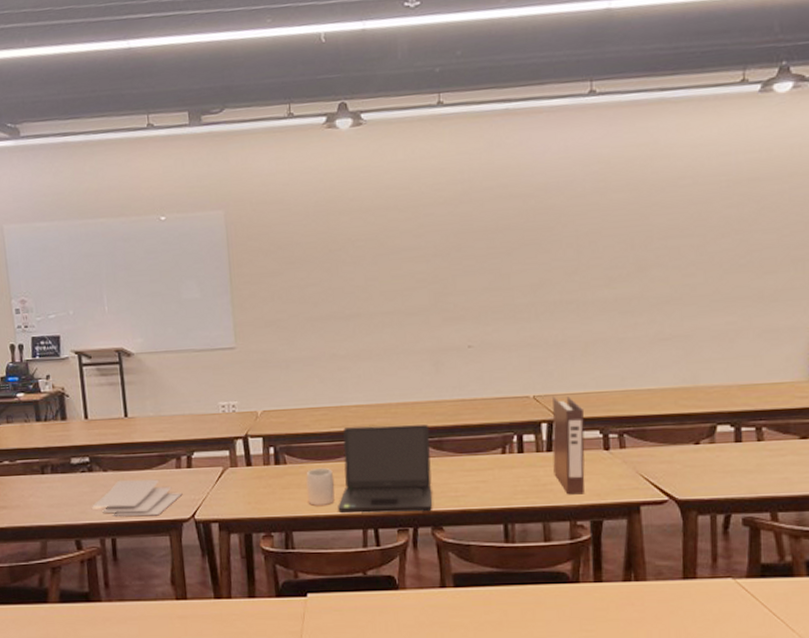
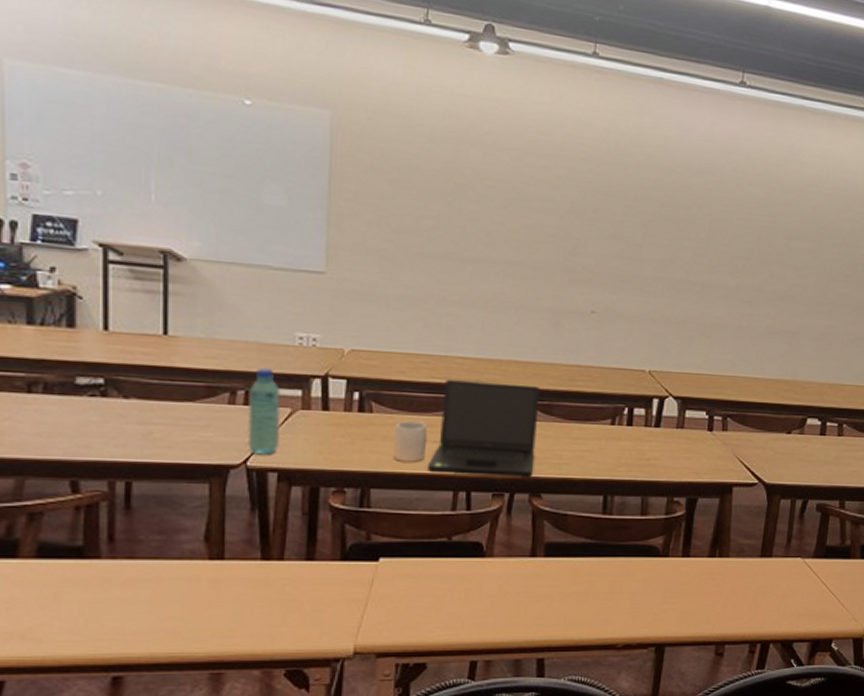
papers: present [91,479,183,516] -> none [99,410,234,459]
water bottle: none [189,434,217,509] -> present [247,367,281,455]
binder: present [552,396,585,495] -> none [658,373,695,472]

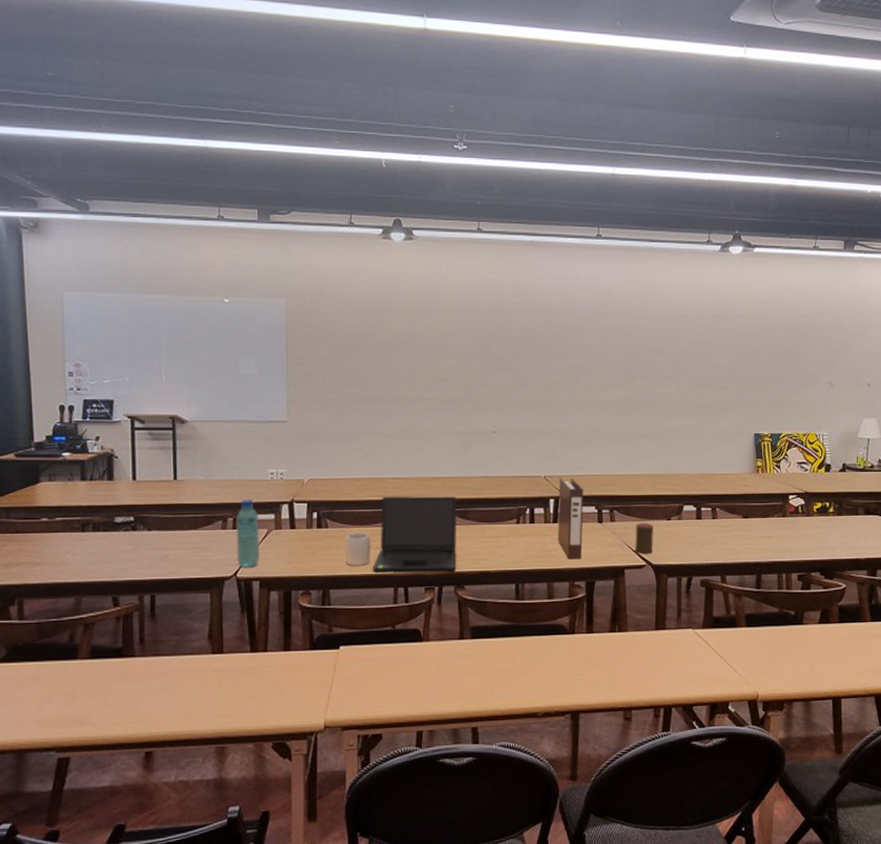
binder: none [658,373,695,472] -> present [558,477,584,560]
cup: none [747,434,771,471] -> present [635,522,653,554]

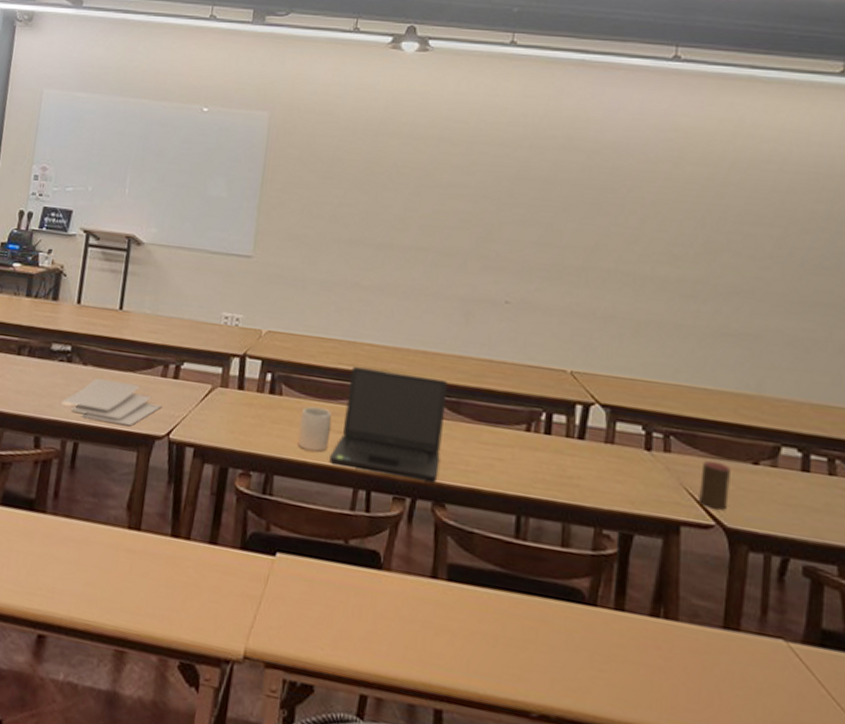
papers: none [132,538,226,574] -> present [60,377,162,427]
water bottle: present [235,499,261,568] -> none [172,344,205,430]
binder: present [558,477,584,560] -> none [583,375,628,498]

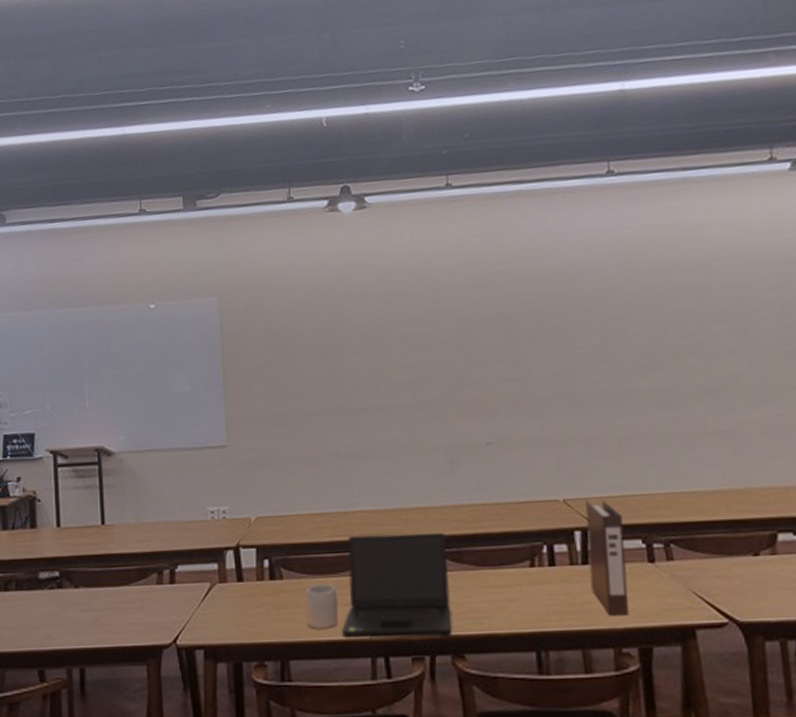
papers: present [60,377,162,427] -> none [58,596,164,641]
binder: none [583,375,628,498] -> present [585,499,629,616]
cup: present [699,460,731,510] -> none [706,559,737,607]

